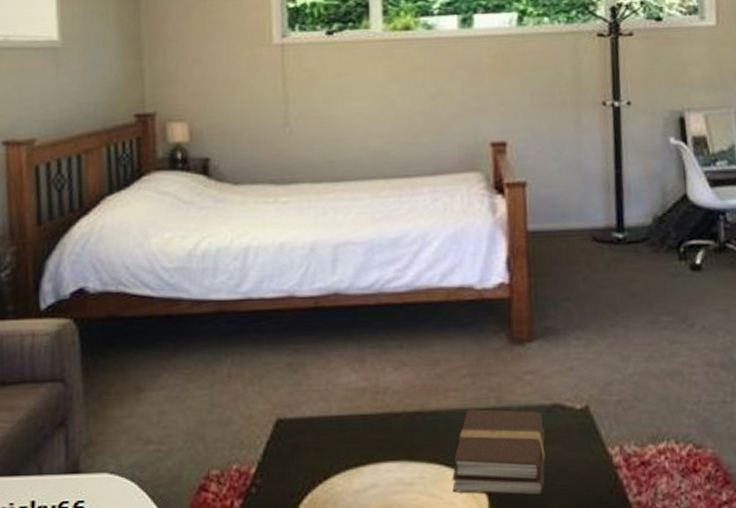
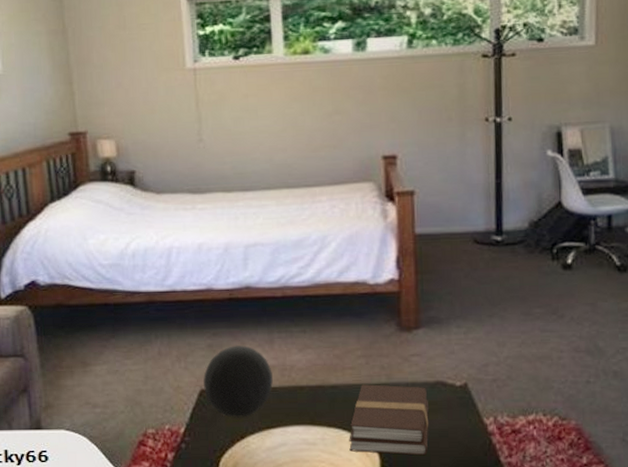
decorative ball: none [281,363,363,455] -> present [203,344,273,419]

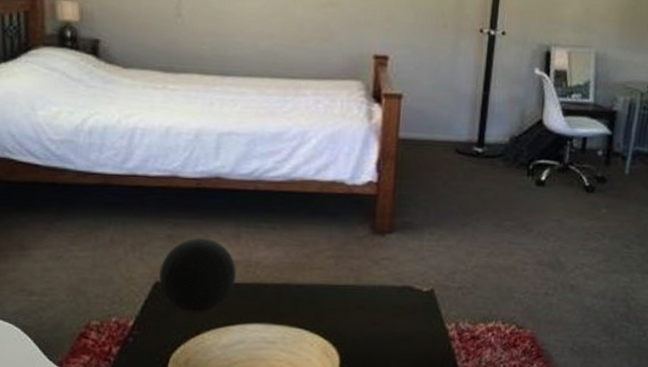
book: present [349,384,429,456] -> none [309,285,394,358]

